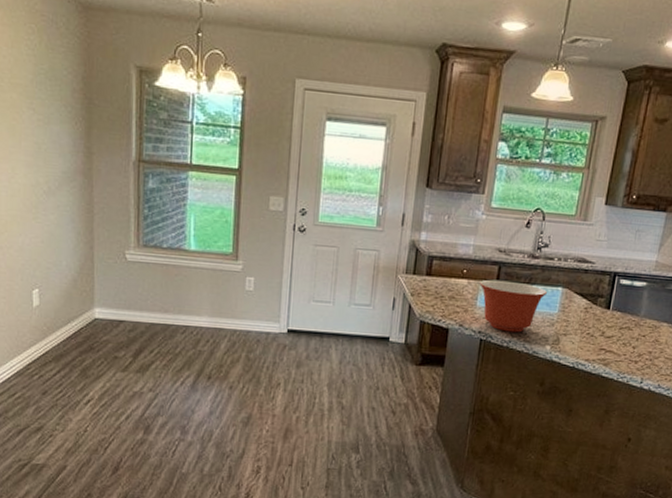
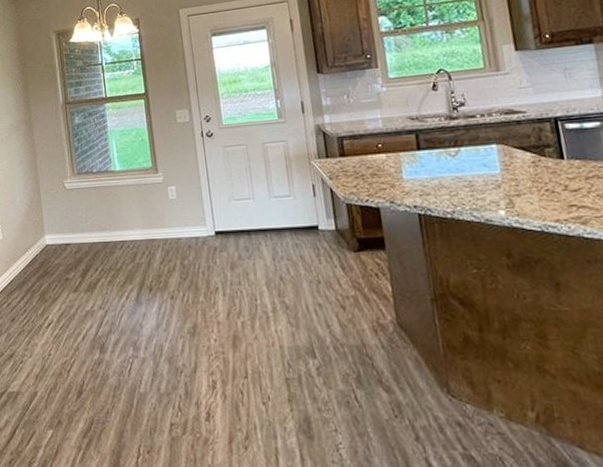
mixing bowl: present [479,279,547,333] -> none [399,147,480,202]

